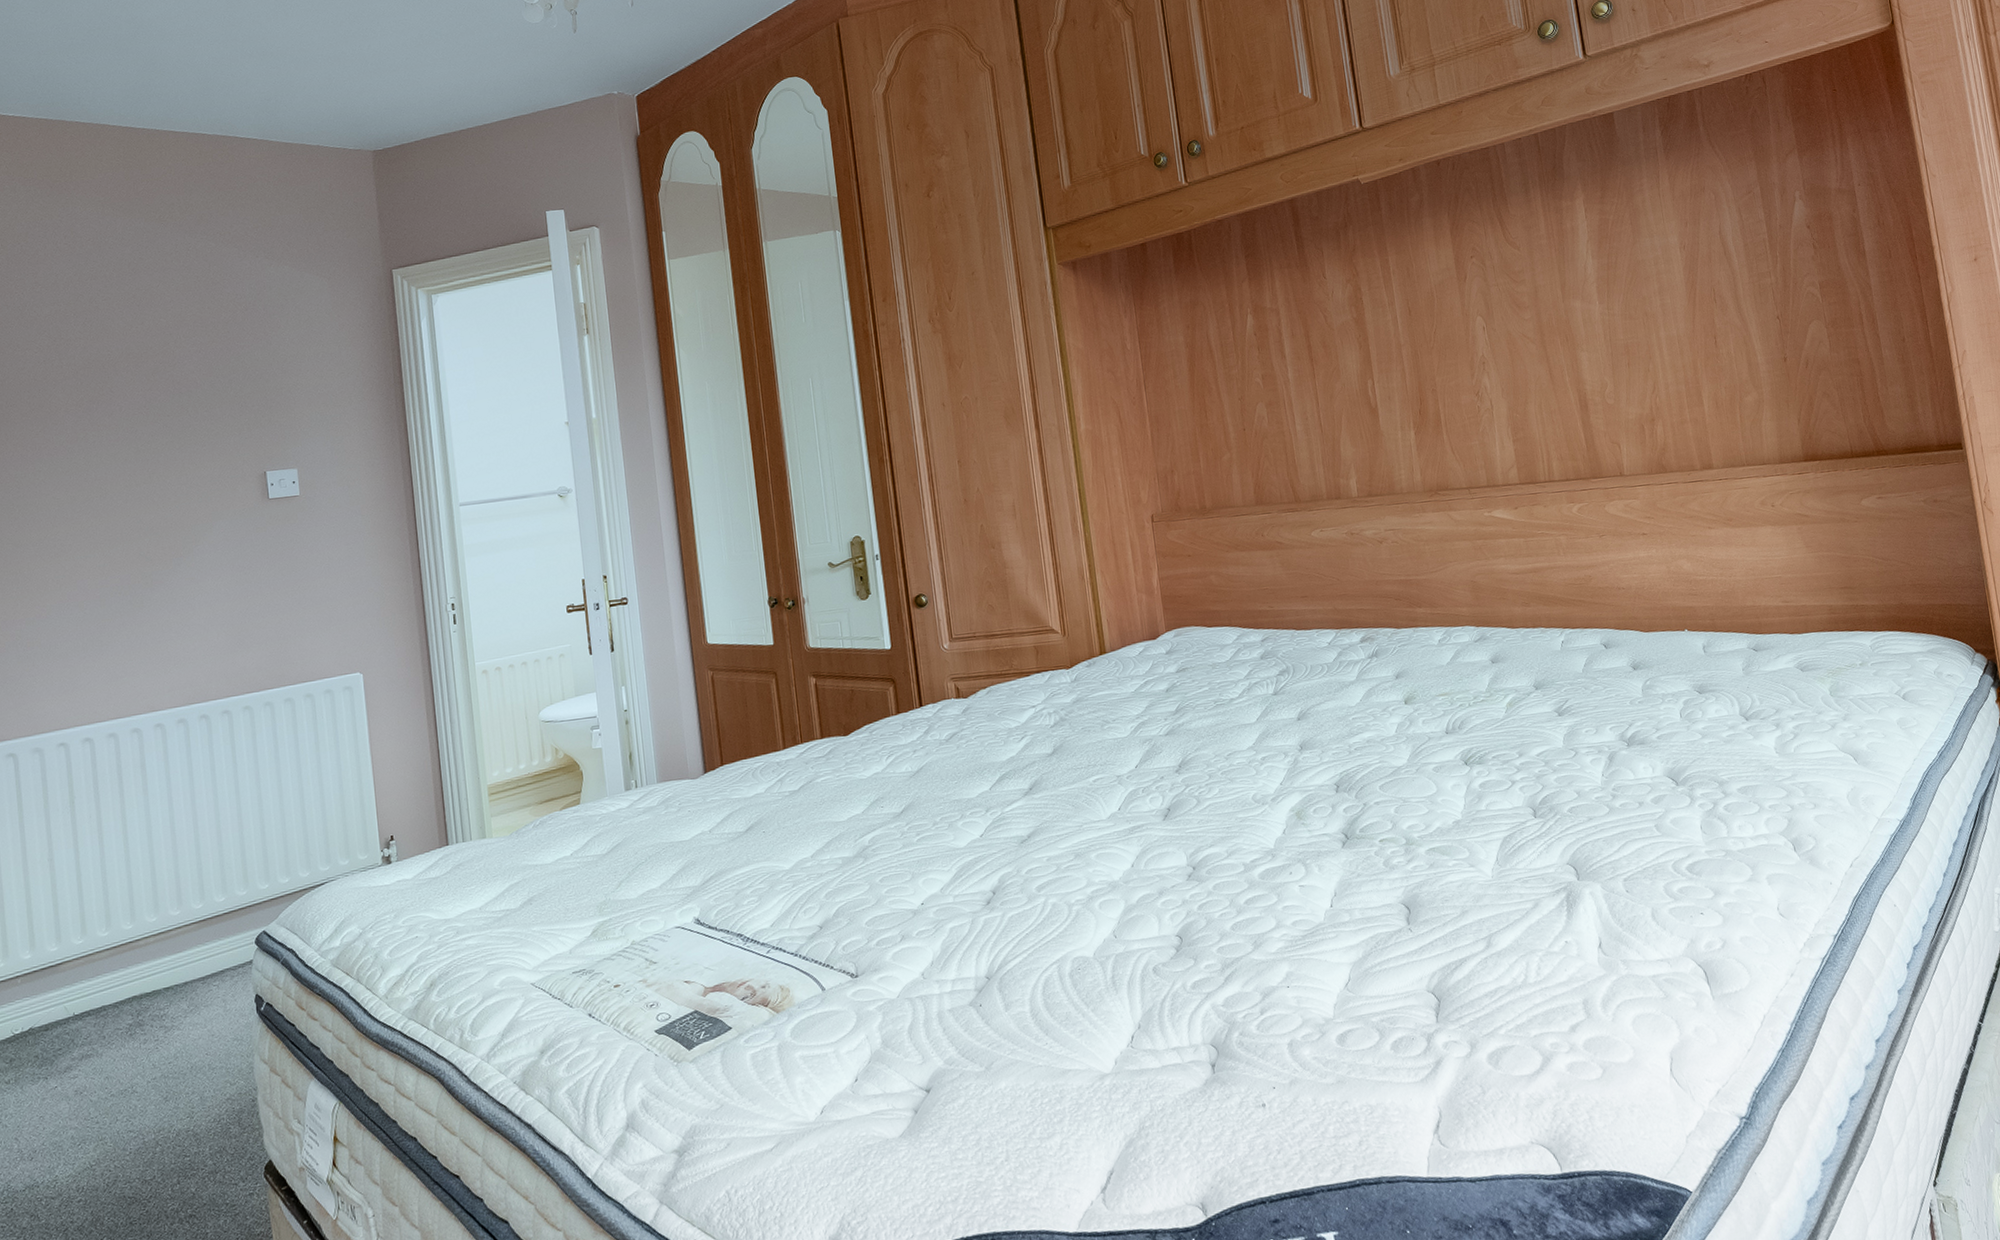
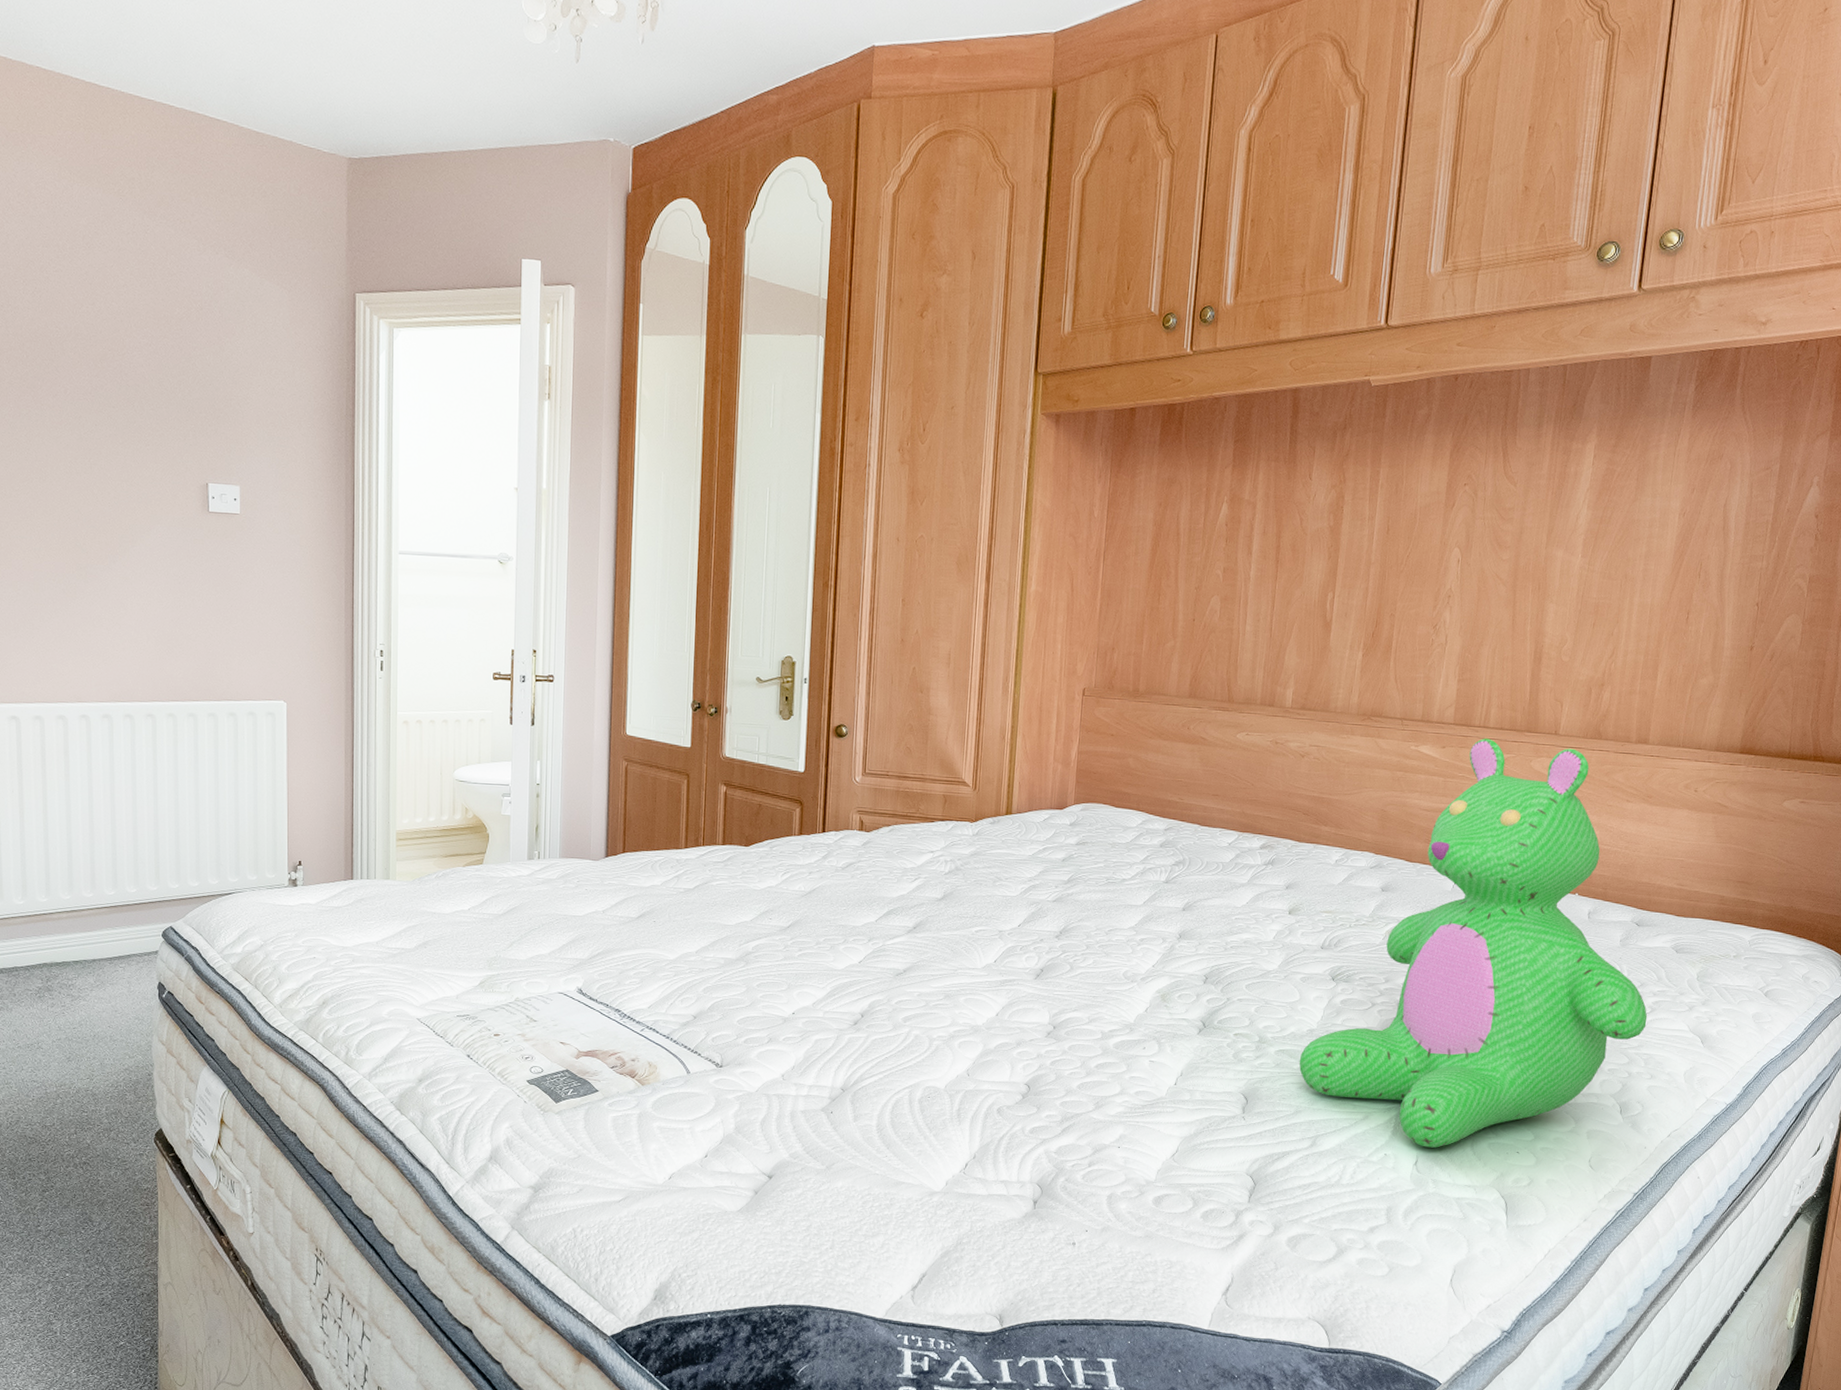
teddy bear: none [1452,486,1794,926] -> present [1299,738,1648,1148]

